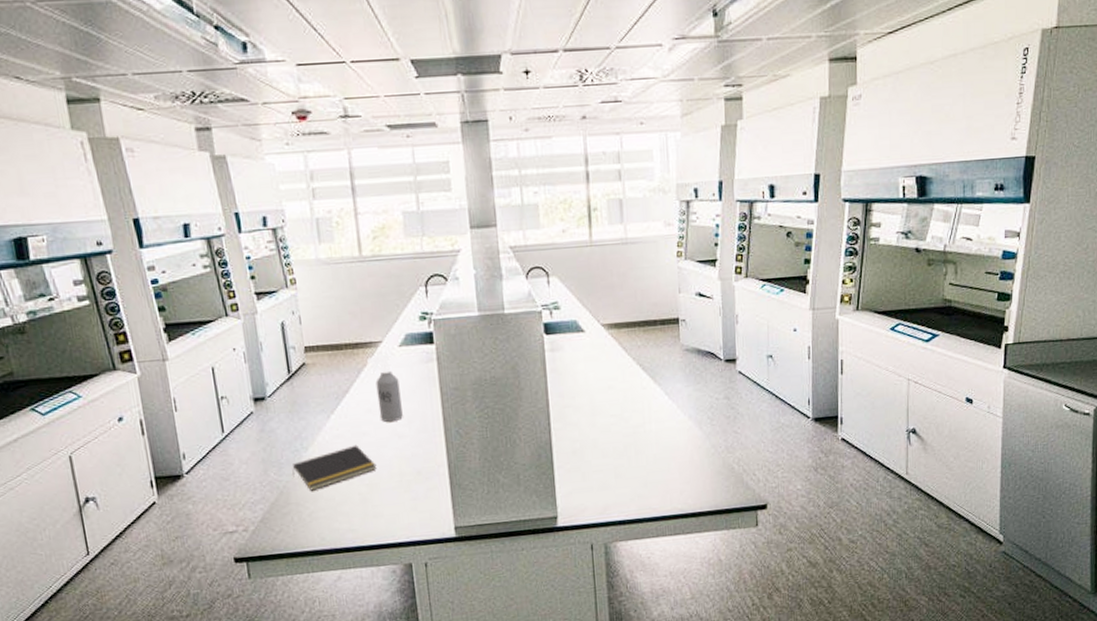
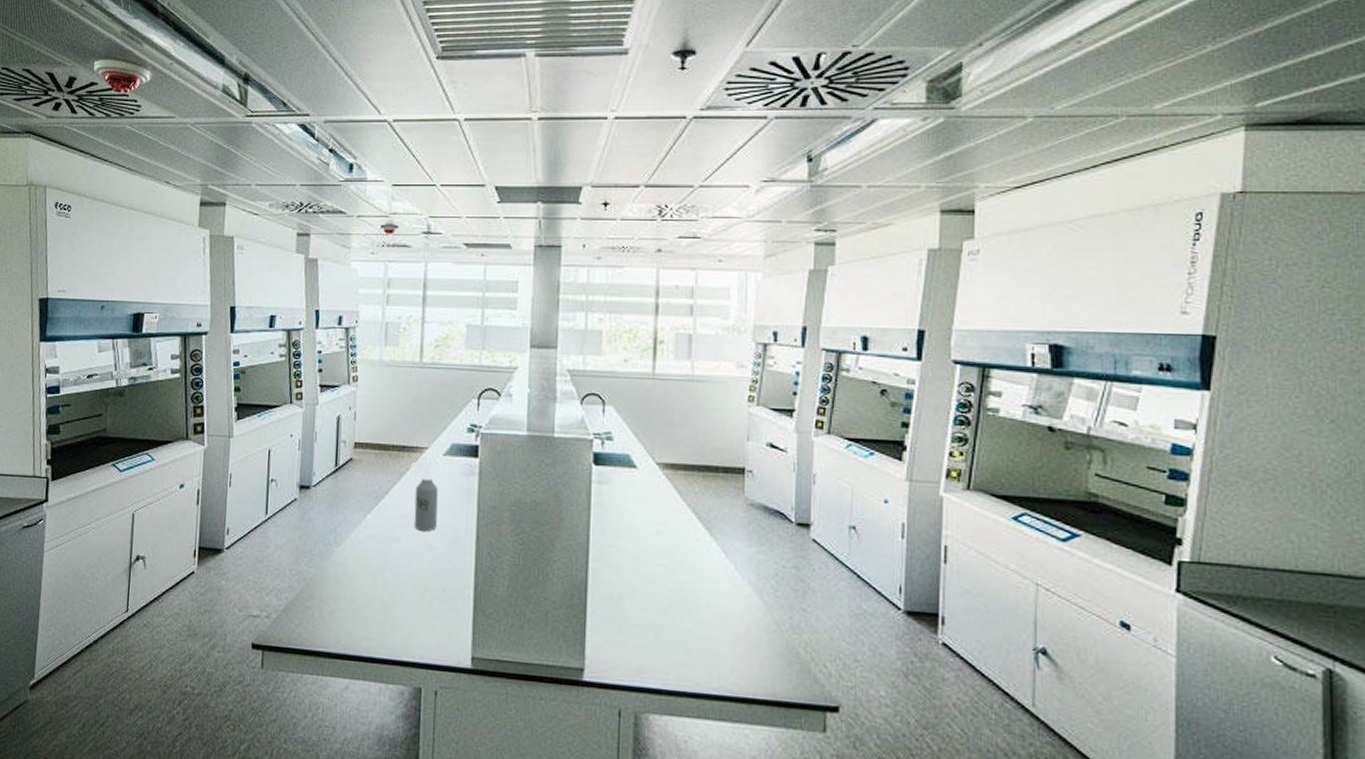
notepad: present [292,444,377,491] -> none [321,548,403,589]

